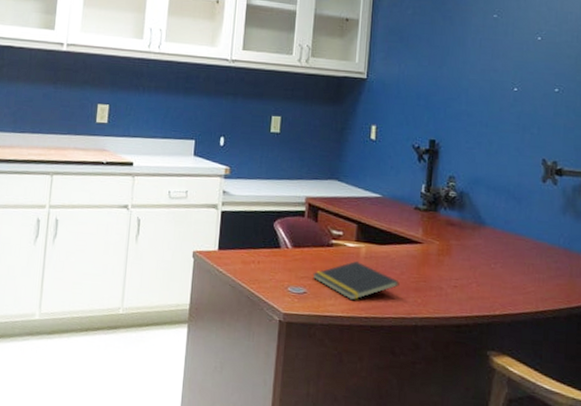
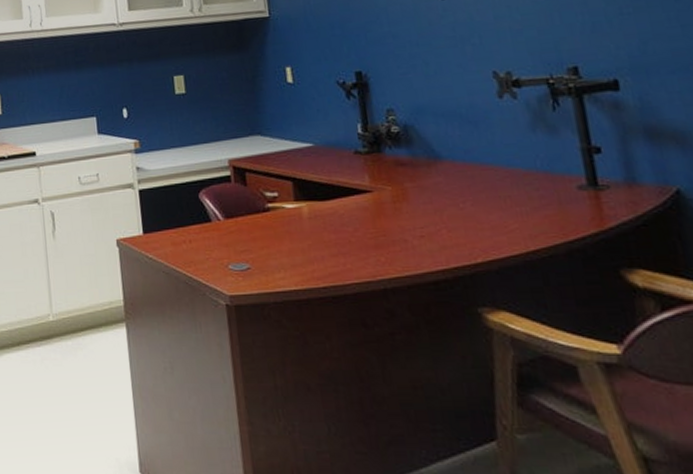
notepad: present [312,260,400,301] -> none [253,222,356,270]

